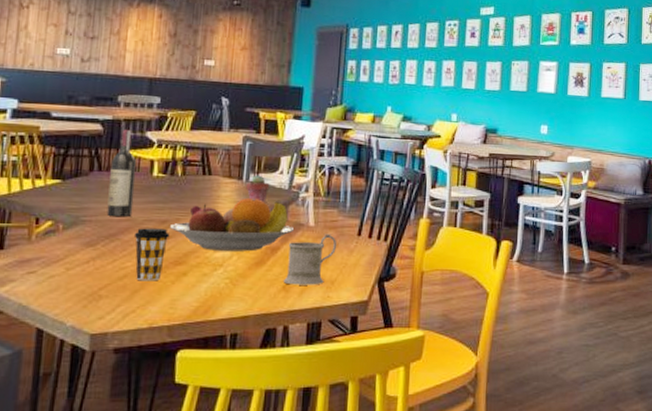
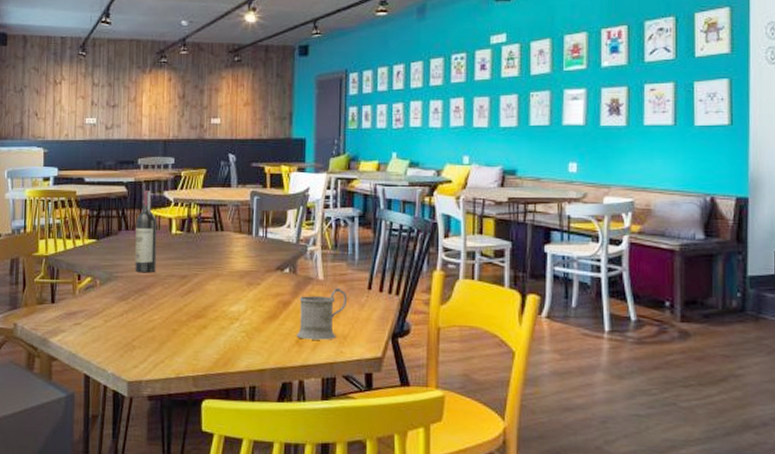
coffee cup: present [134,228,170,281] -> none [158,283,189,334]
fruit bowl: present [169,197,295,252] -> none [188,252,305,306]
potted succulent: present [246,175,270,203] -> none [256,229,278,258]

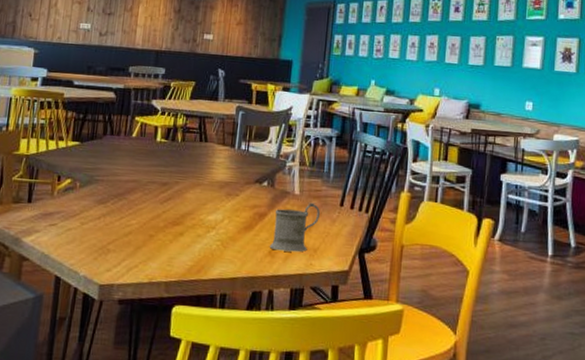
wine bottle: present [135,191,158,273] -> none [116,98,143,178]

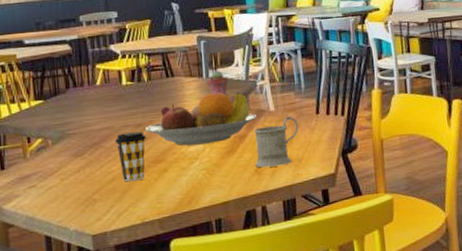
coffee cup: none [138,189,169,239] -> present [114,131,146,182]
fruit bowl: none [169,164,281,216] -> present [144,92,258,146]
potted succulent: none [238,143,260,171] -> present [207,70,229,96]

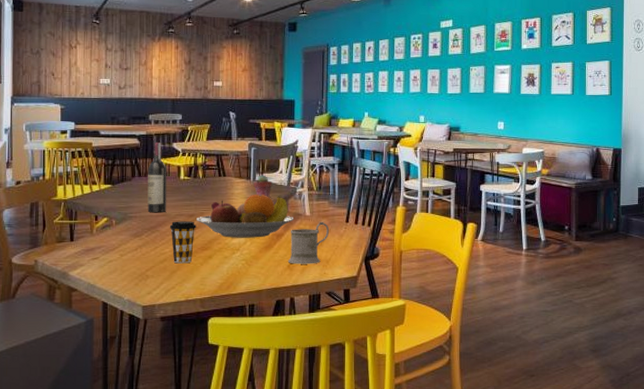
wine bottle: none [83,46,110,127] -> present [147,143,167,213]

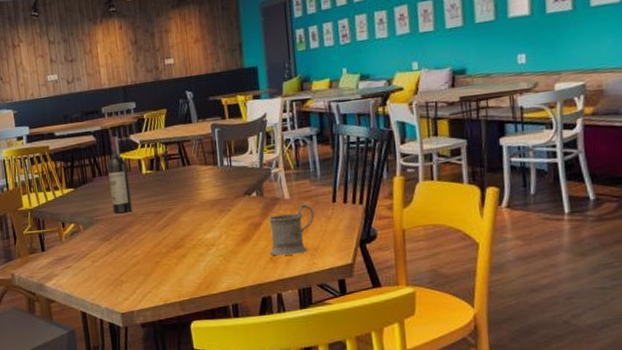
coffee cup: present [169,221,196,264] -> none [137,218,166,266]
fruit bowl: present [195,193,294,238] -> none [164,180,272,233]
potted succulent: present [253,175,273,198] -> none [221,158,243,184]

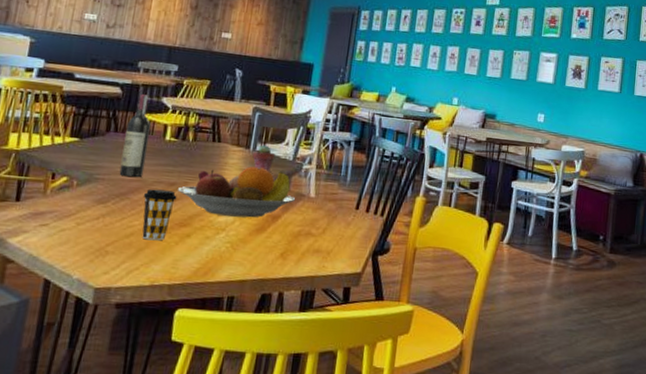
coffee cup: none [137,218,166,266] -> present [142,189,177,241]
fruit bowl: none [164,180,272,233] -> present [177,166,296,218]
potted succulent: none [221,158,243,184] -> present [252,145,276,173]
mug: present [268,204,314,256] -> none [282,205,335,255]

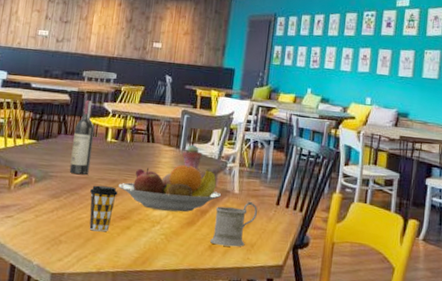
mug: none [282,205,335,255] -> present [210,201,257,247]

